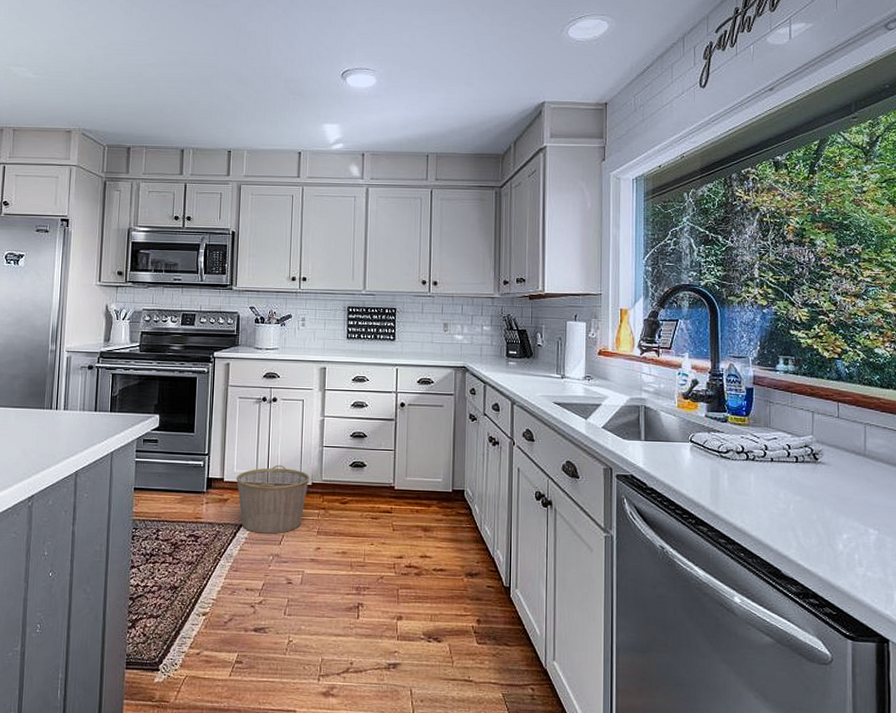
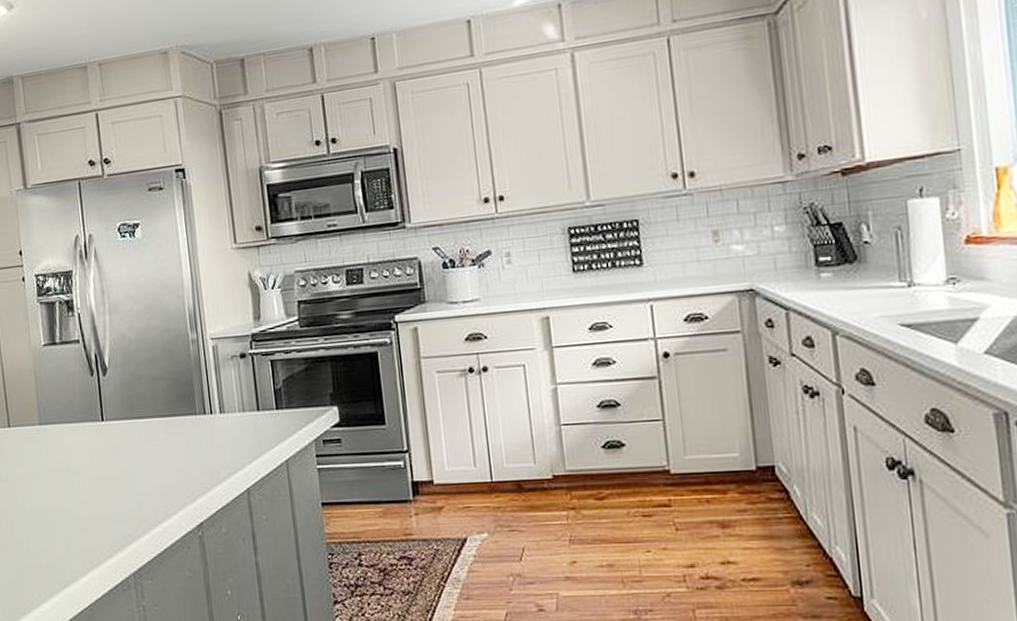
basket: present [237,464,310,534] -> none [450,455,549,548]

